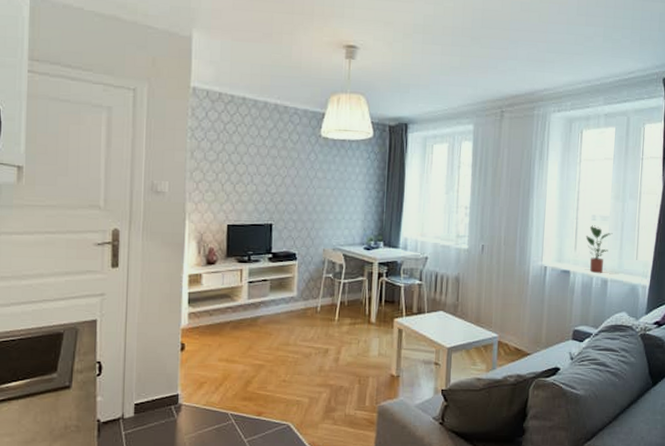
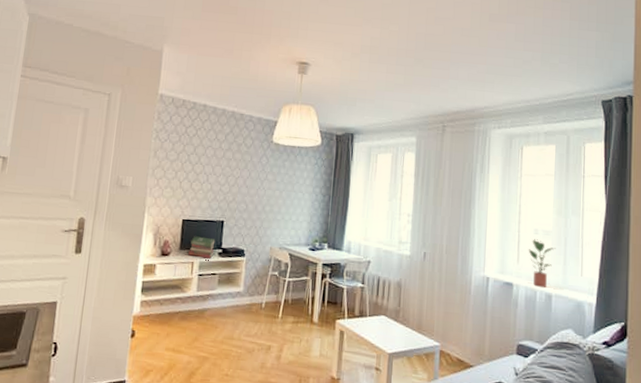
books: none [236,241,265,265] -> present [188,236,216,259]

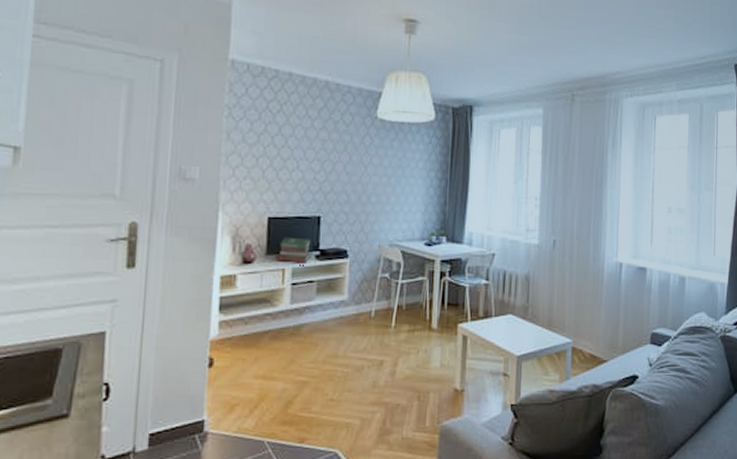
potted plant: present [528,239,556,289] -> none [661,218,689,271]

